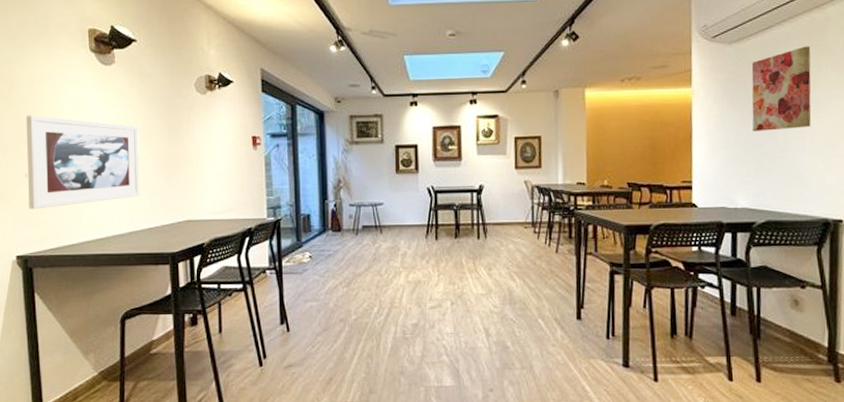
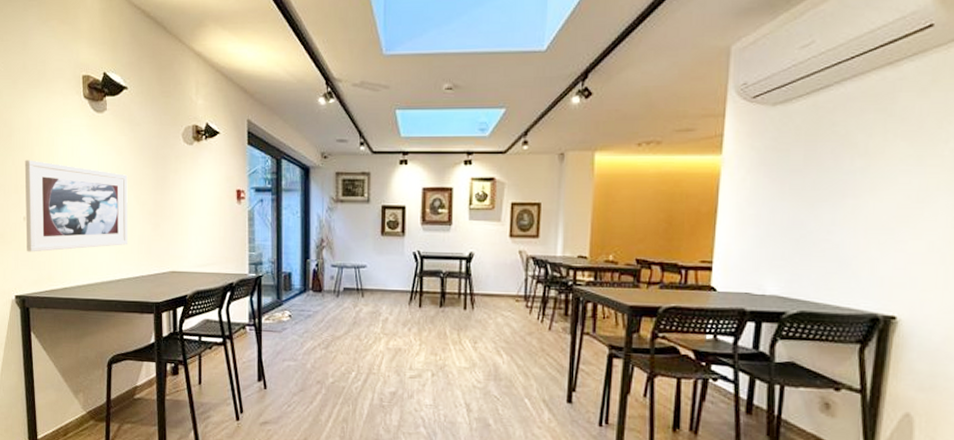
wall art: present [751,46,811,131] -> none [793,110,877,209]

